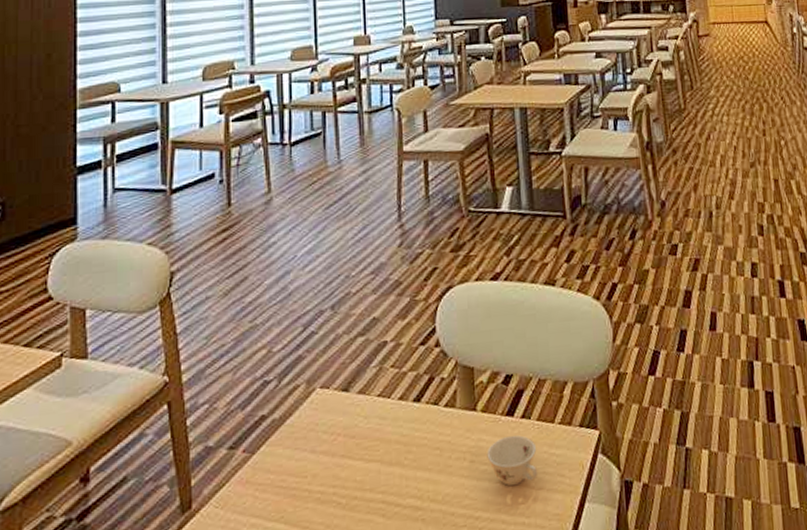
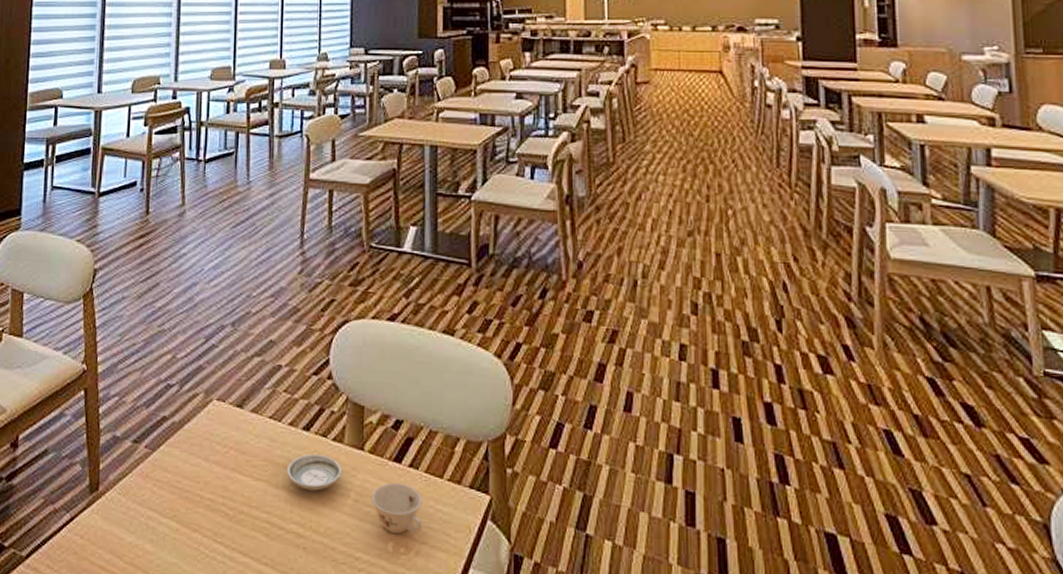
saucer: none [399,422,457,462] -> present [286,453,343,491]

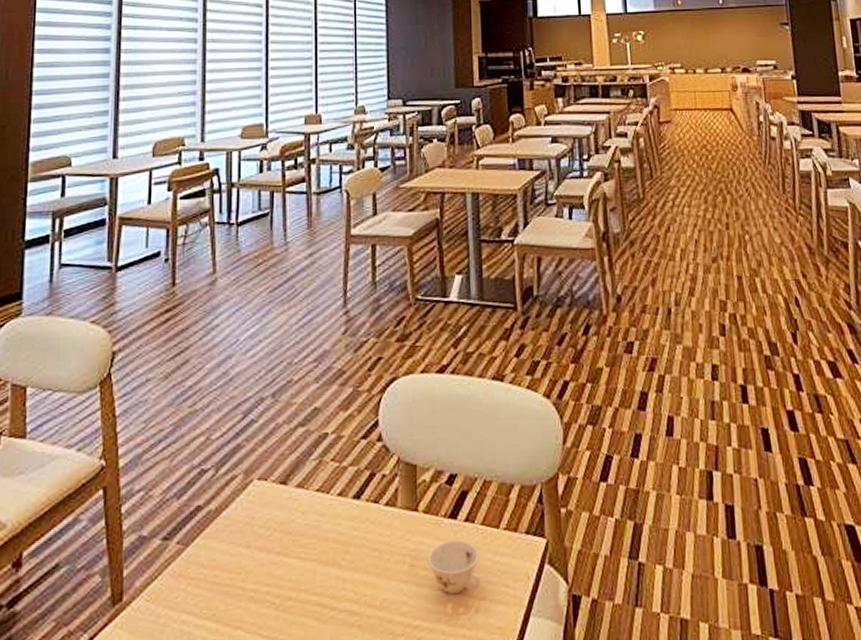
saucer: present [286,453,343,491] -> none [337,521,397,563]

